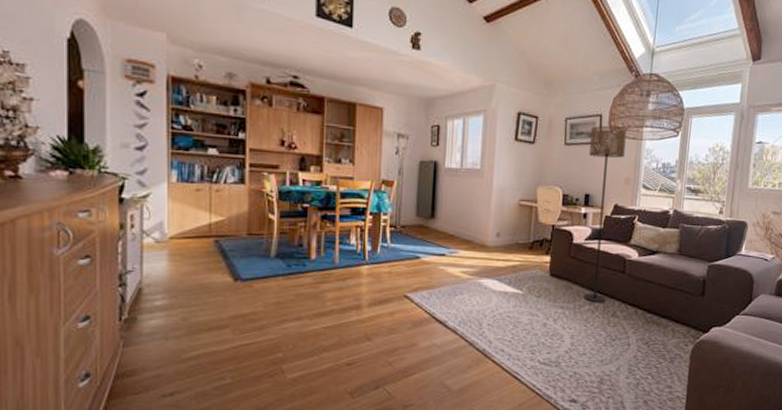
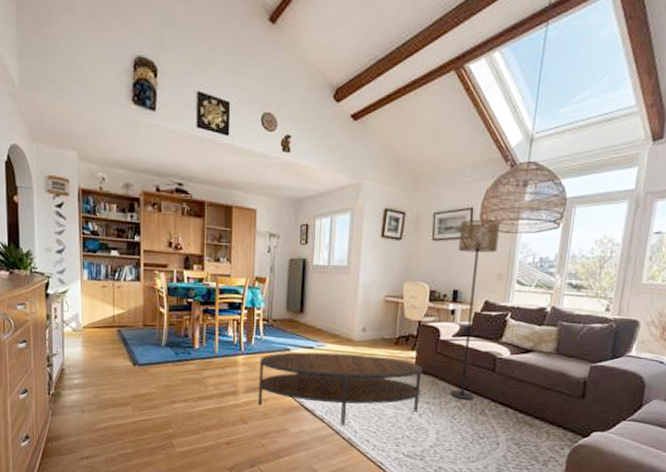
coffee table: none [384,259,557,336] -> present [258,352,423,425]

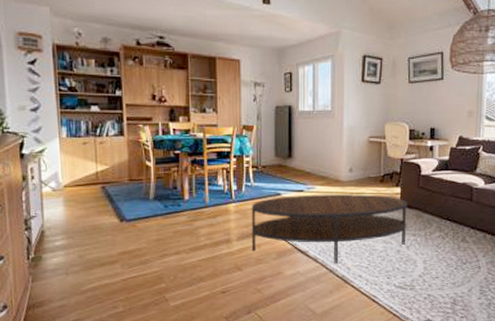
floor lamp: present [450,219,500,400] -> none [432,62,468,229]

